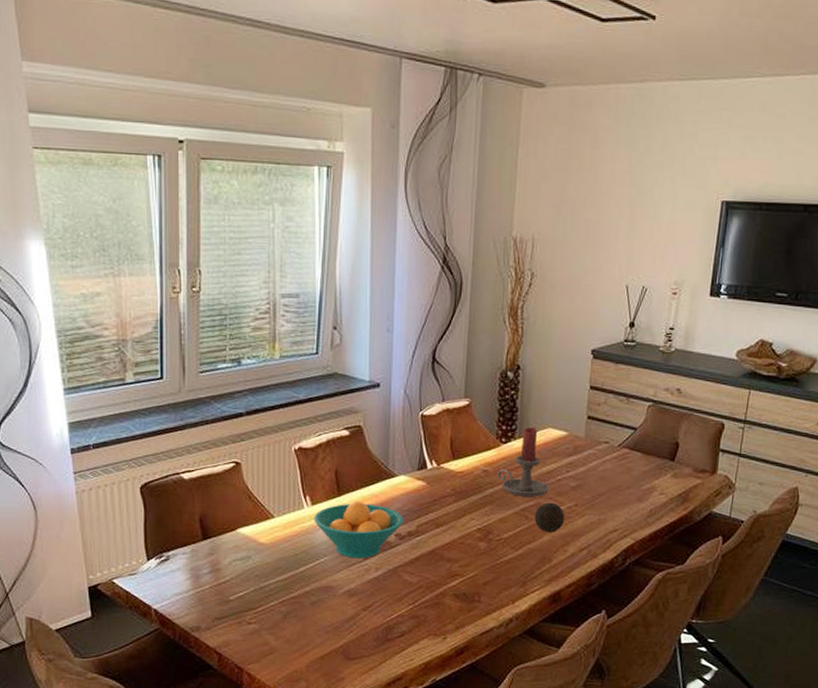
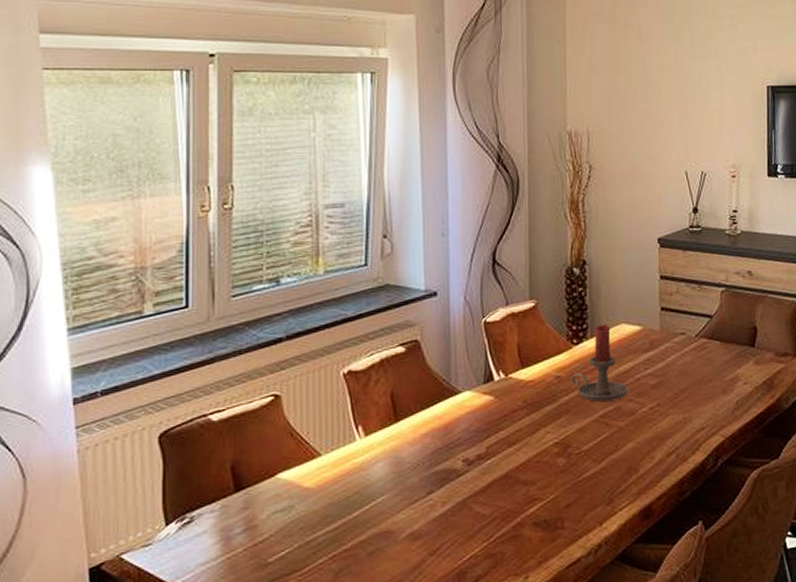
fruit bowl: present [314,502,404,559] -> none [368,426,471,494]
decorative ball: present [534,502,565,533] -> none [615,404,648,439]

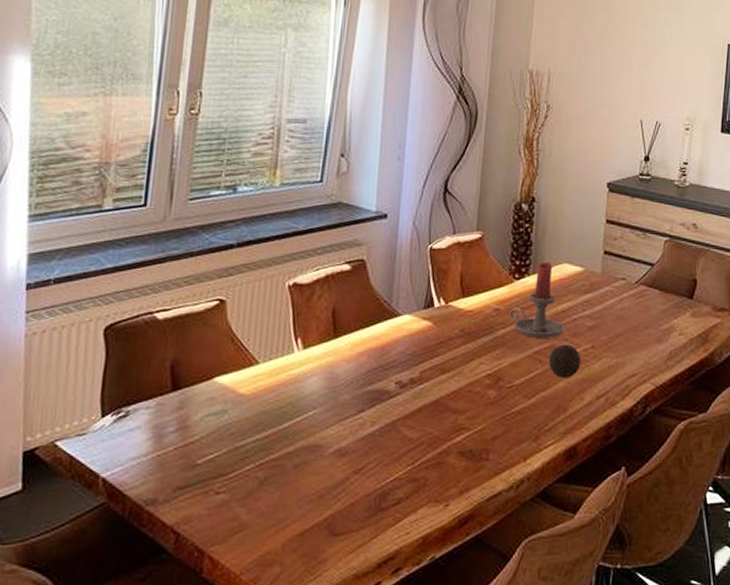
decorative ball: none [615,404,648,439] -> present [549,344,581,378]

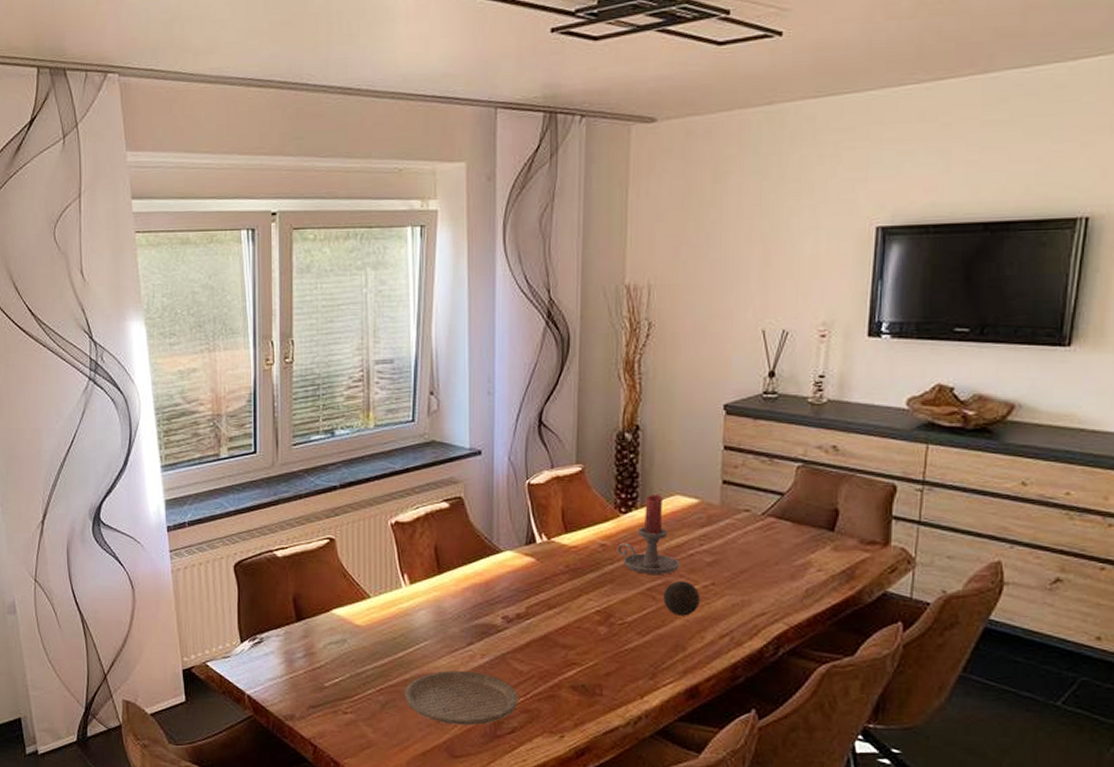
plate: none [286,441,406,499] -> present [404,671,518,726]

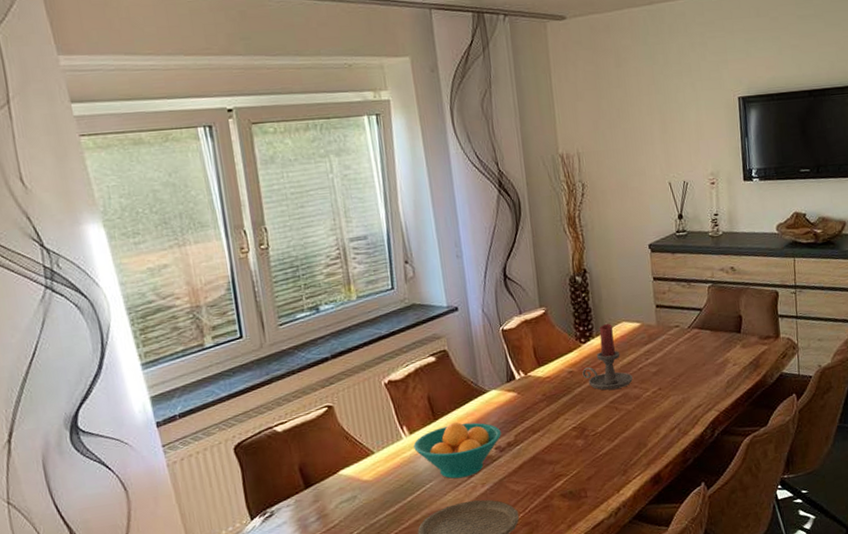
fruit bowl: none [413,580,511,644] -> present [413,422,501,479]
decorative ball: present [663,580,700,616] -> none [623,390,653,419]

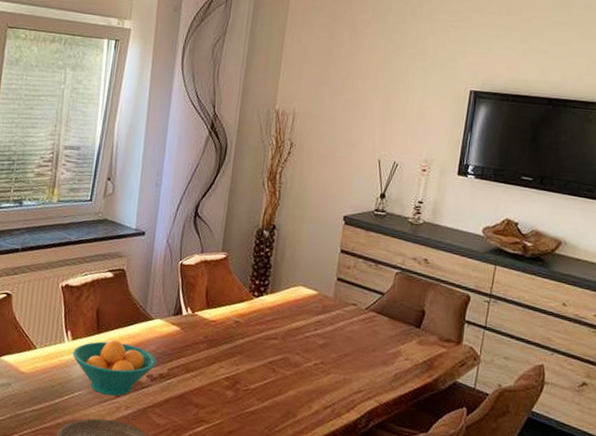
candle holder: present [582,323,633,391] -> none [248,283,297,352]

